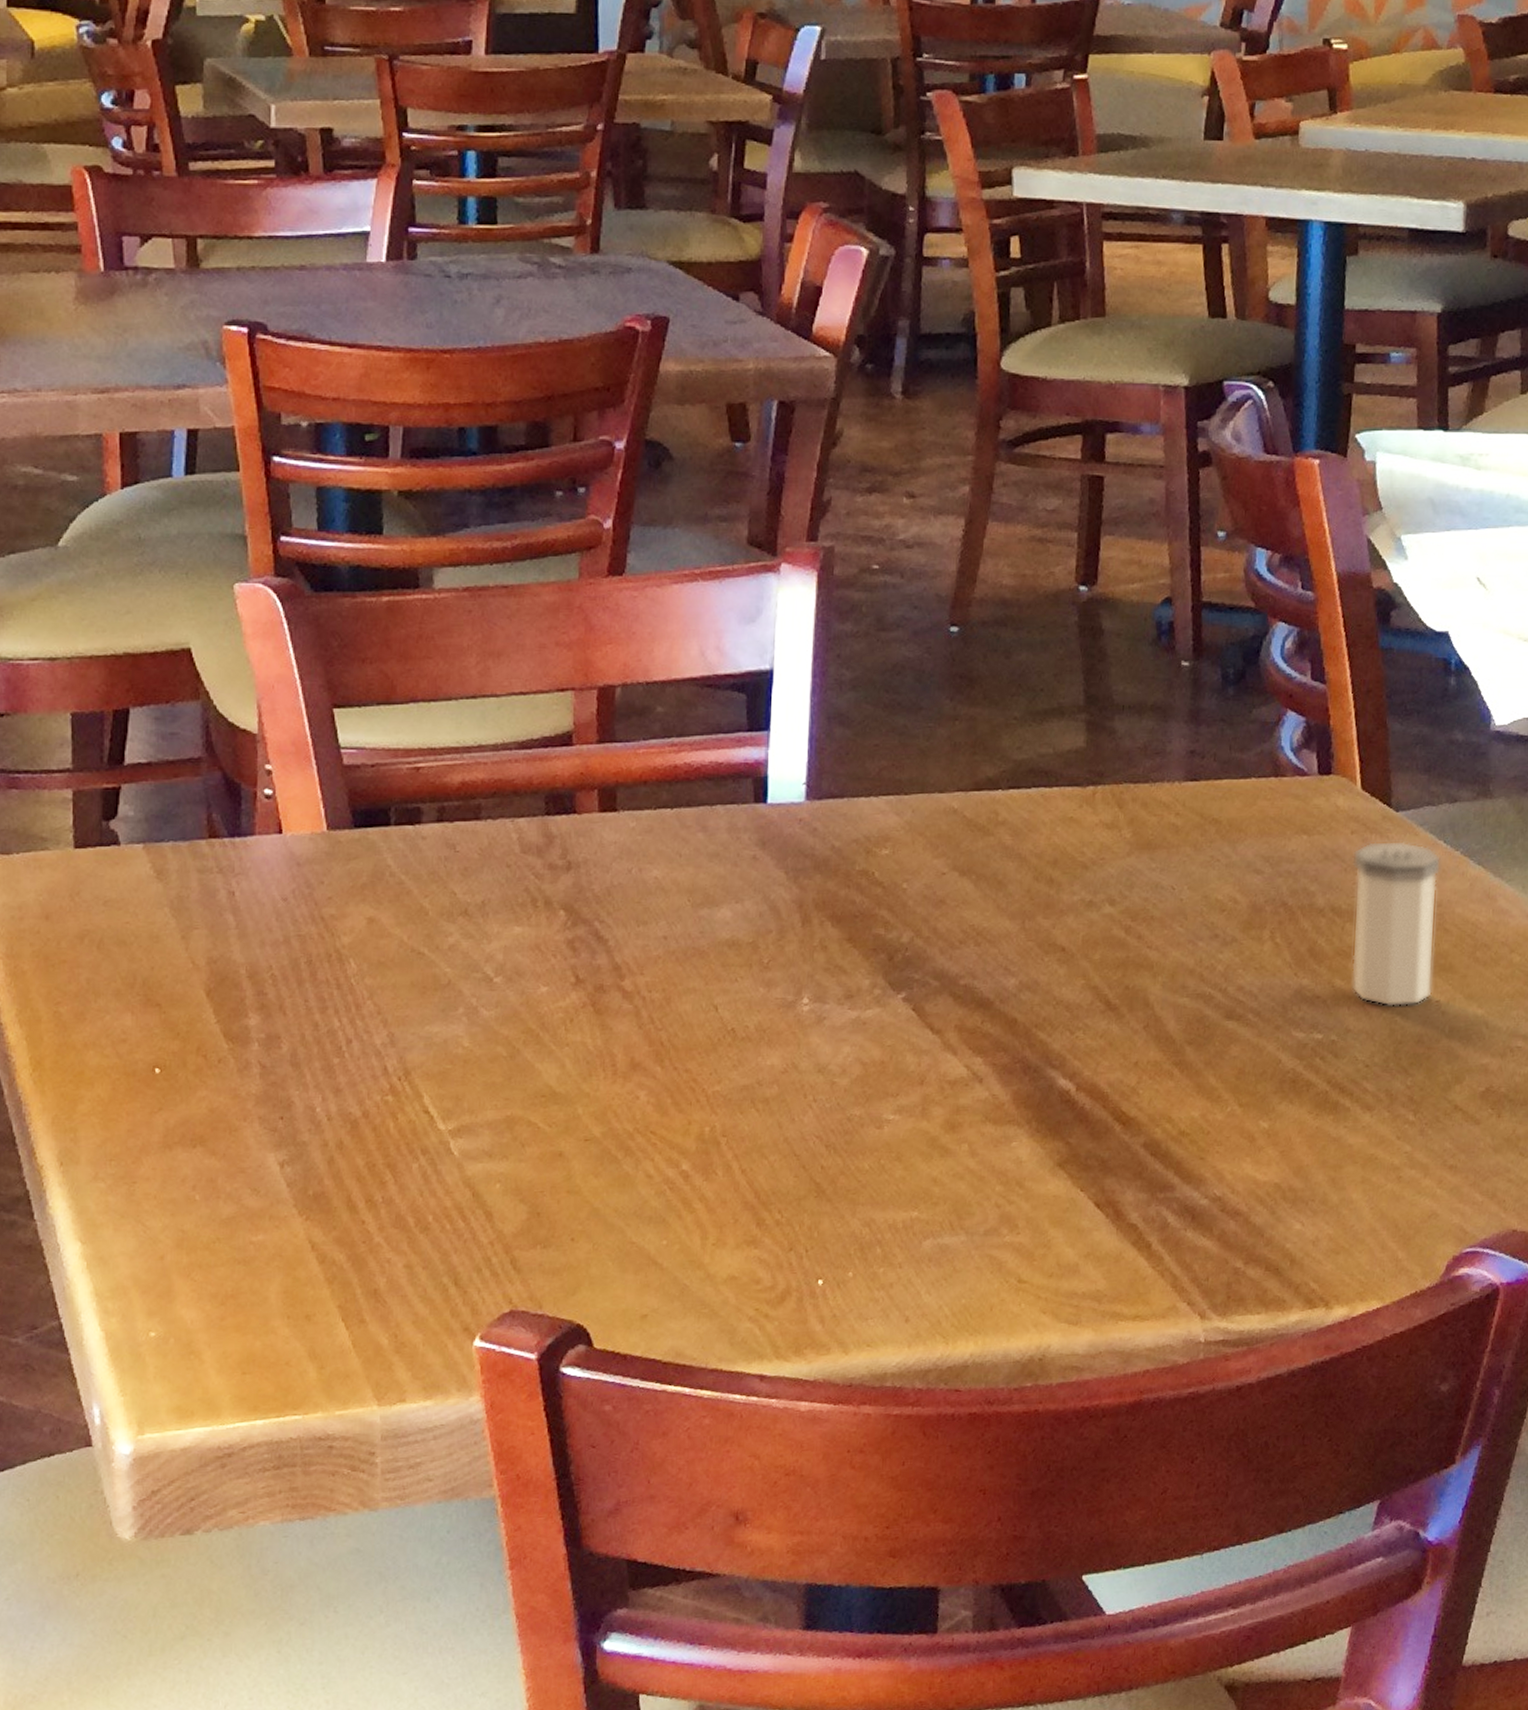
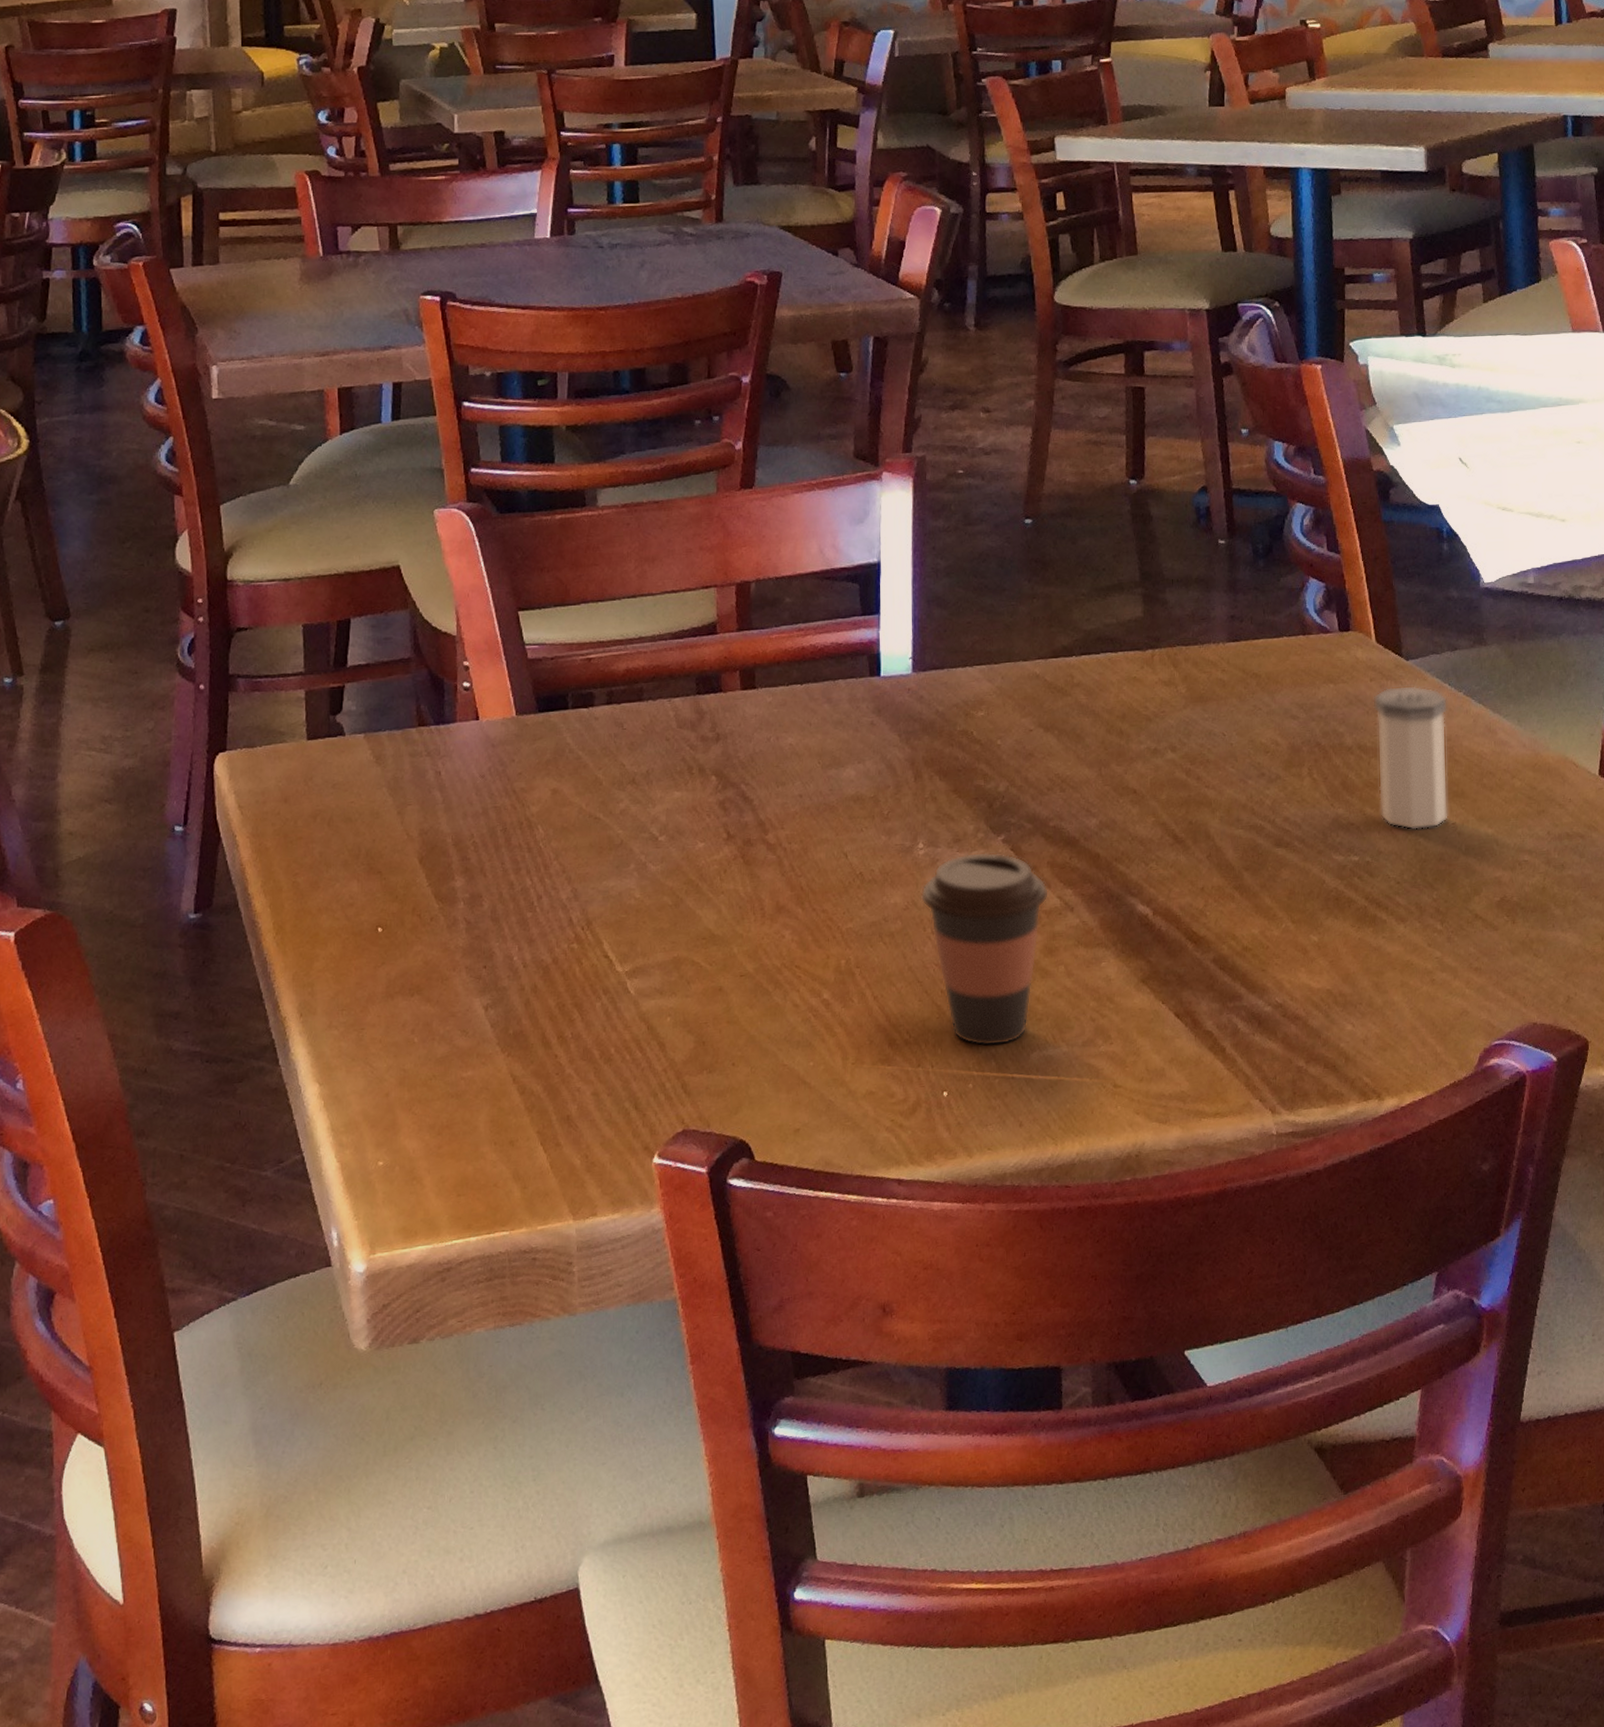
coffee cup: none [802,1010,955,1231] -> present [920,851,1050,1047]

